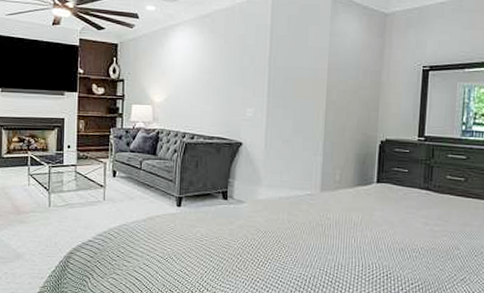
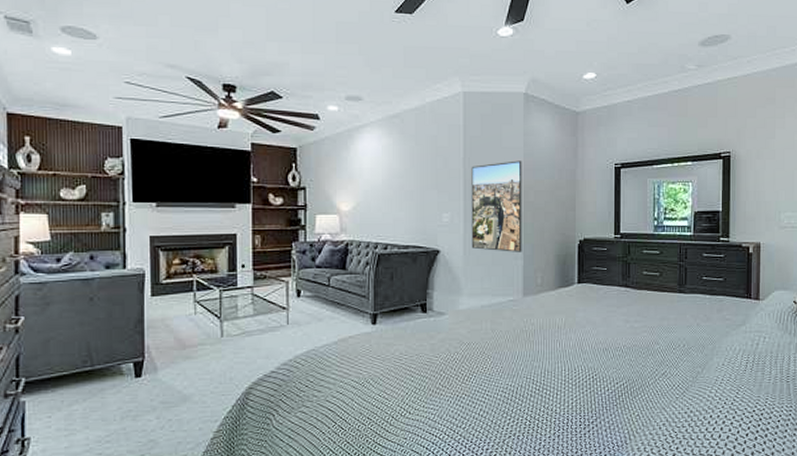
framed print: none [272,60,327,149] -> present [471,160,522,252]

